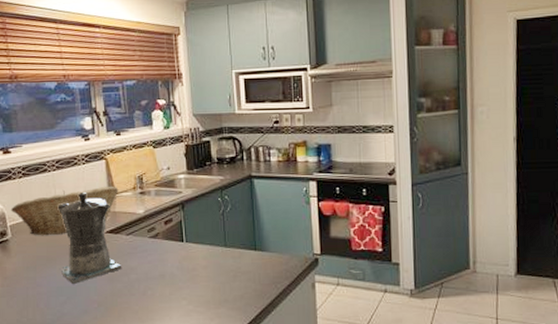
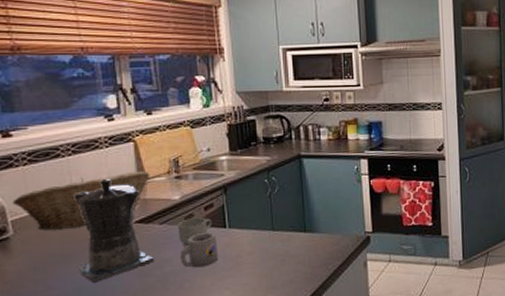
mug: none [141,231,172,258] -> present [177,217,213,247]
mug: none [144,245,176,277] -> present [181,232,218,268]

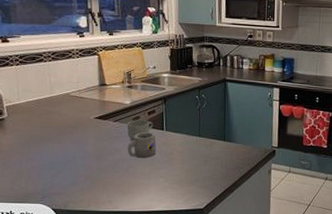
fruit basket: present [12,171,150,231] -> none [7,78,109,118]
coffee maker: present [74,179,155,284] -> none [52,82,109,161]

